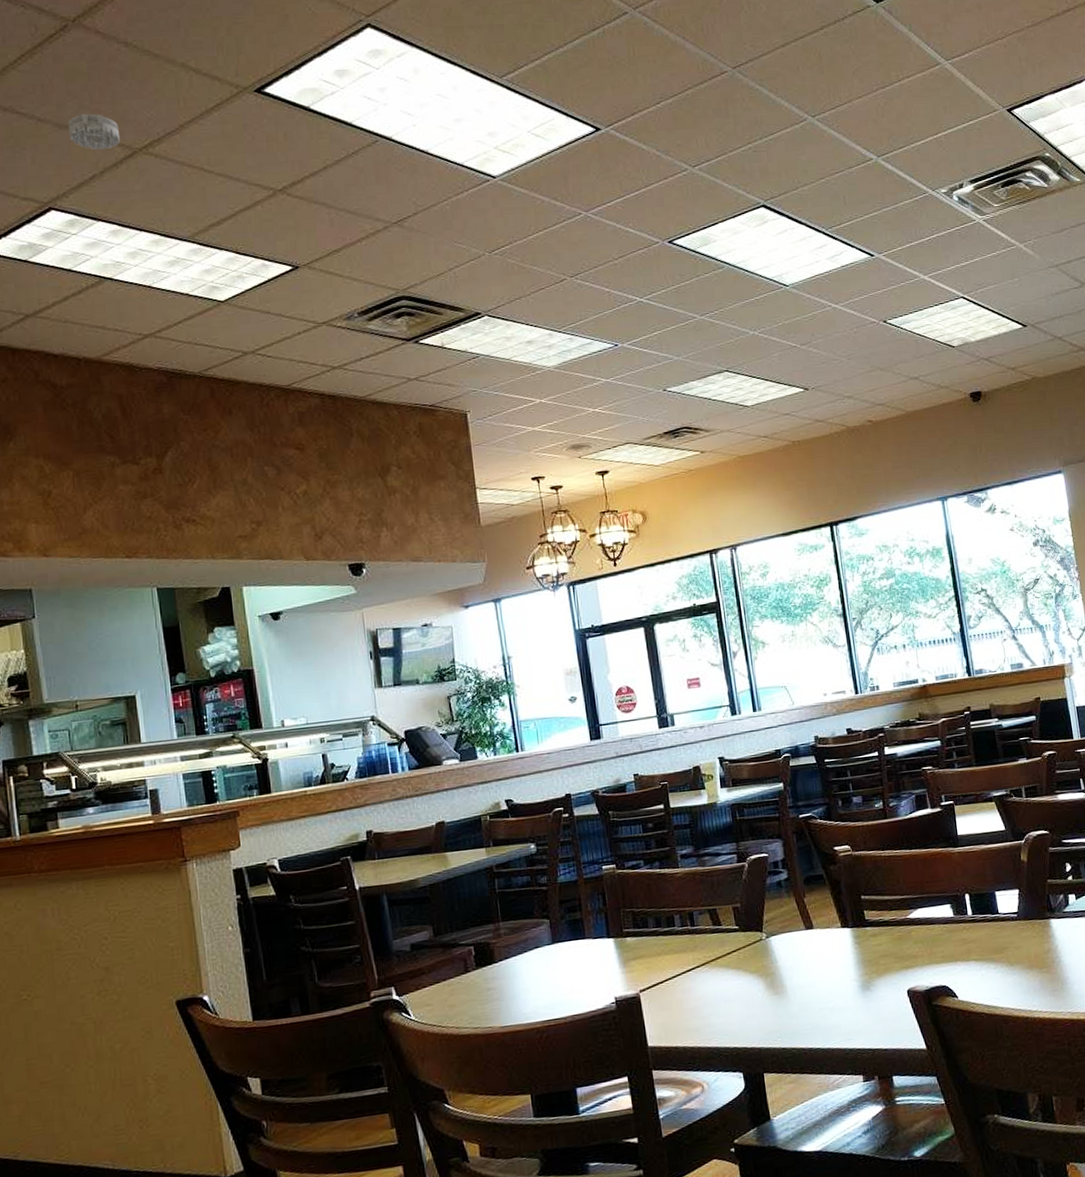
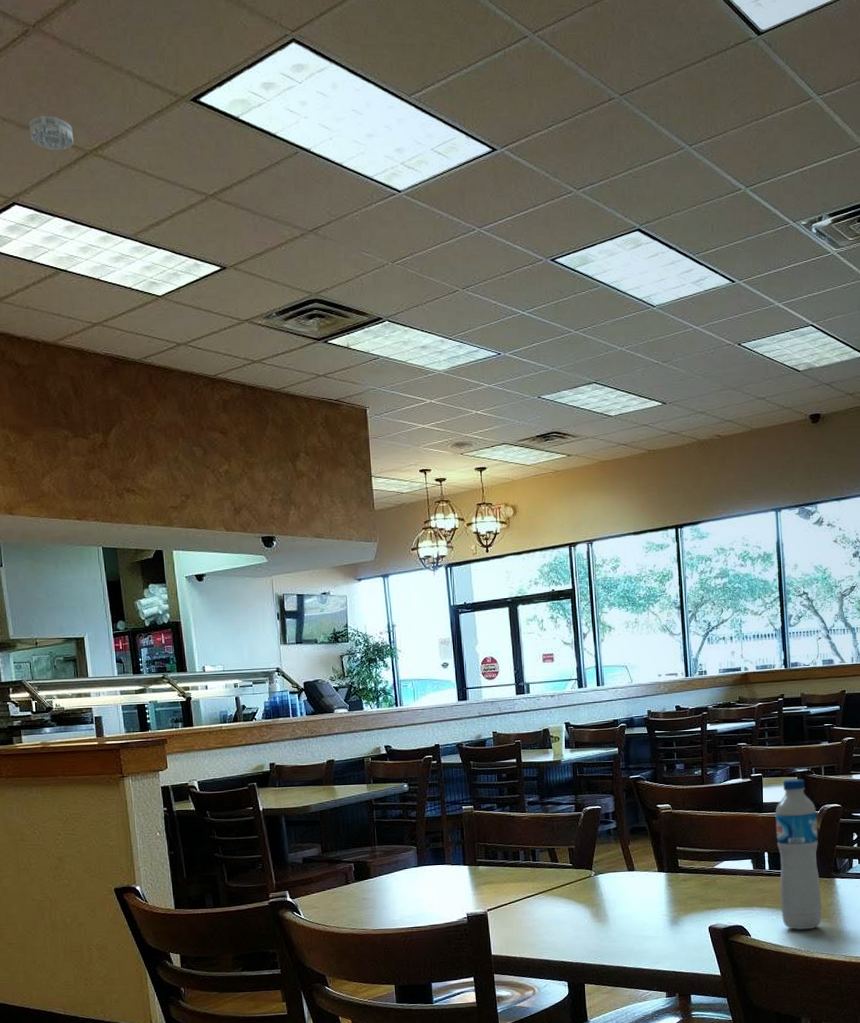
water bottle: none [972,803,1040,985] -> present [775,778,822,930]

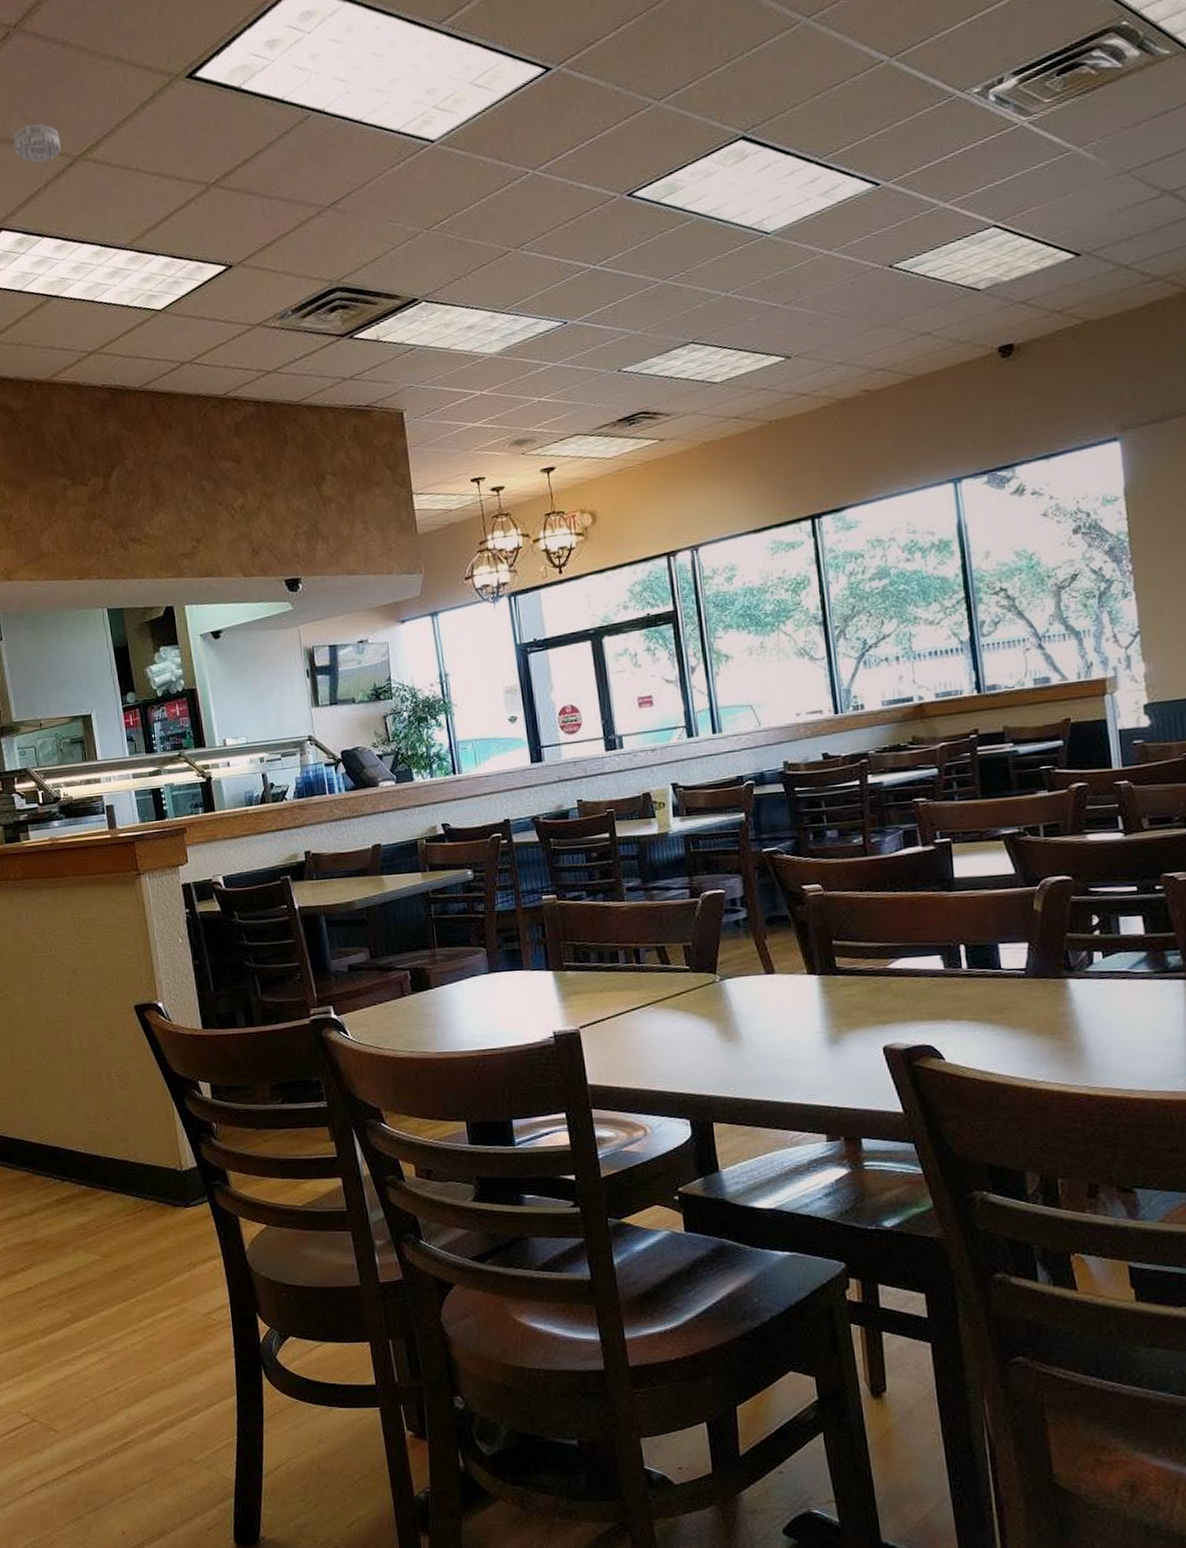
water bottle: present [775,778,822,930] -> none [972,842,1050,1051]

